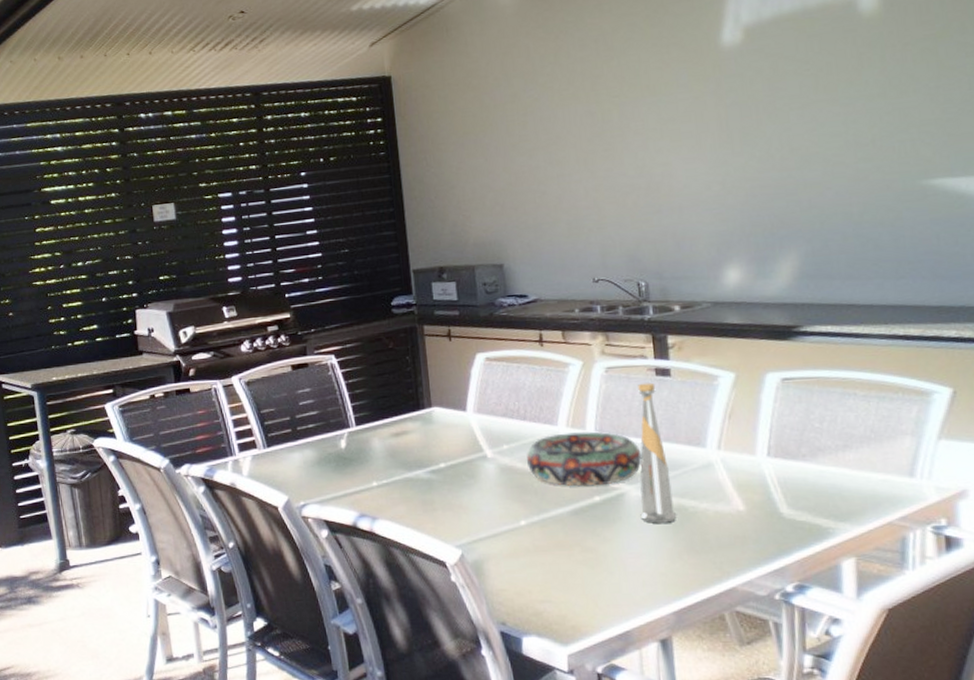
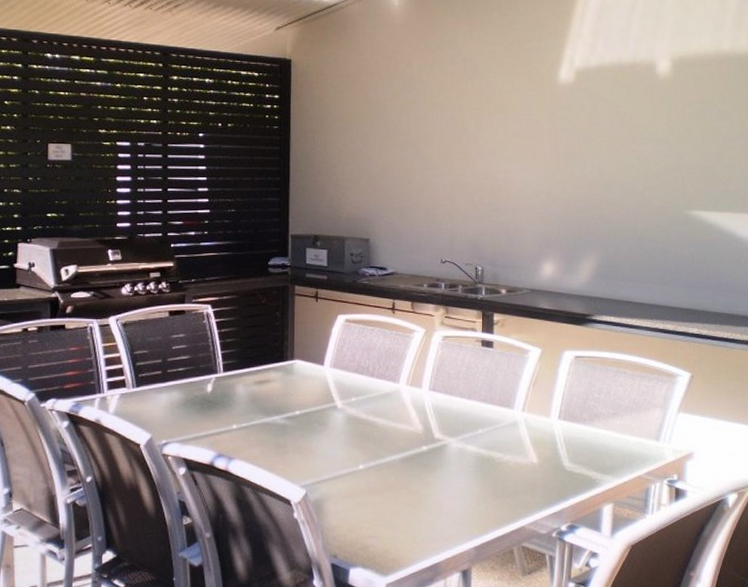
decorative bowl: present [526,431,642,487] -> none [371,390,464,437]
bottle: present [638,382,676,523] -> none [458,352,485,471]

